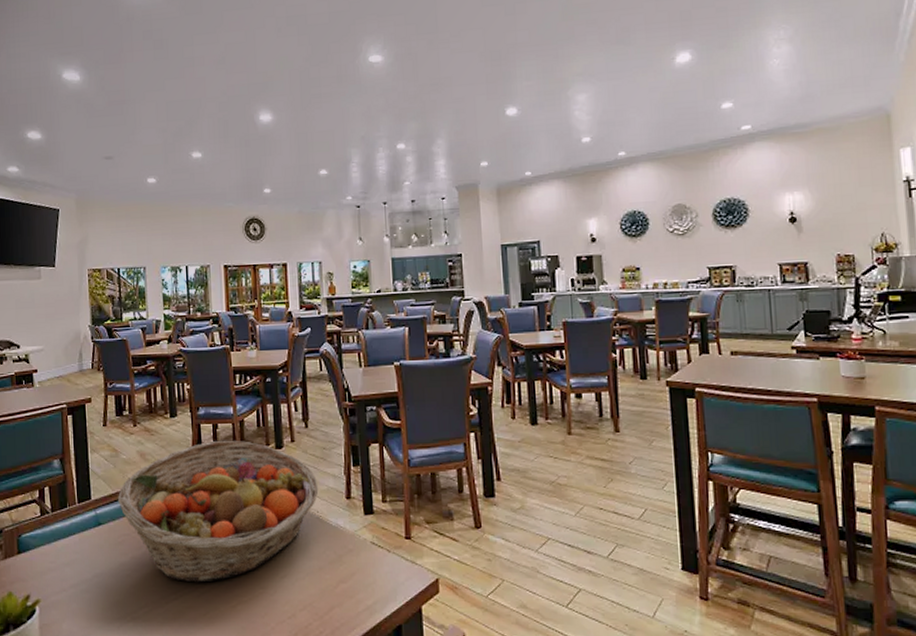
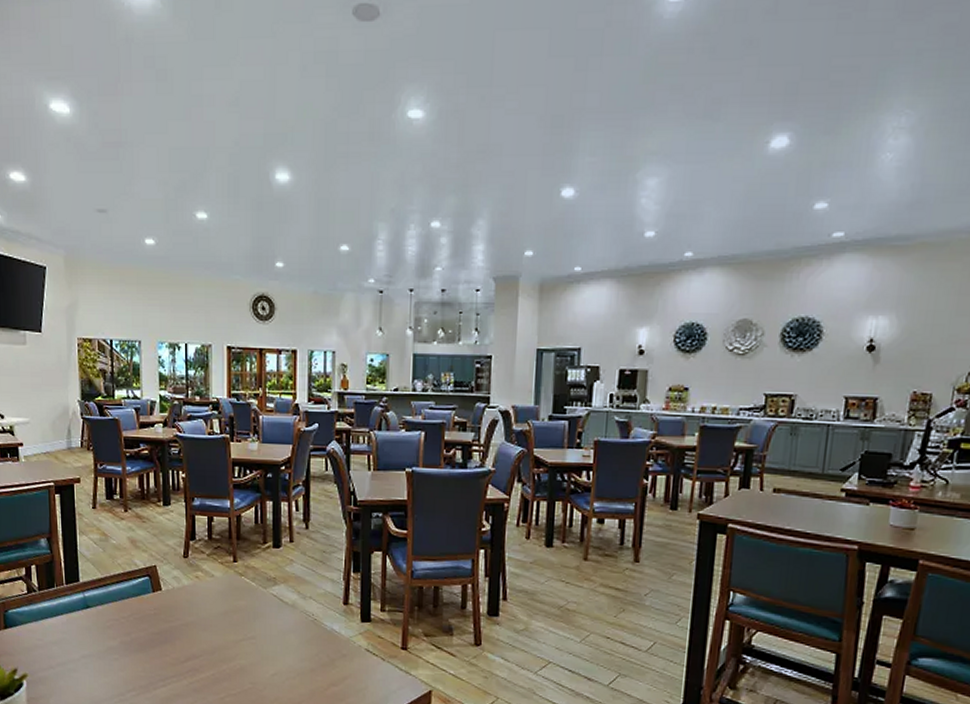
fruit basket: present [118,440,319,583] -> none [107,533,316,673]

